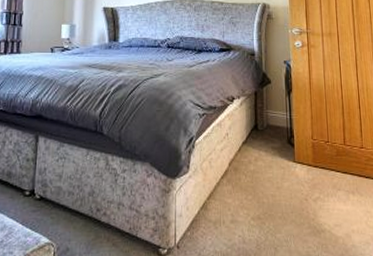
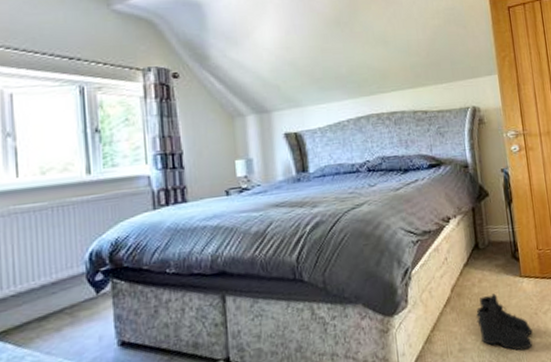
boots: none [249,174,302,233] -> present [476,293,533,352]

